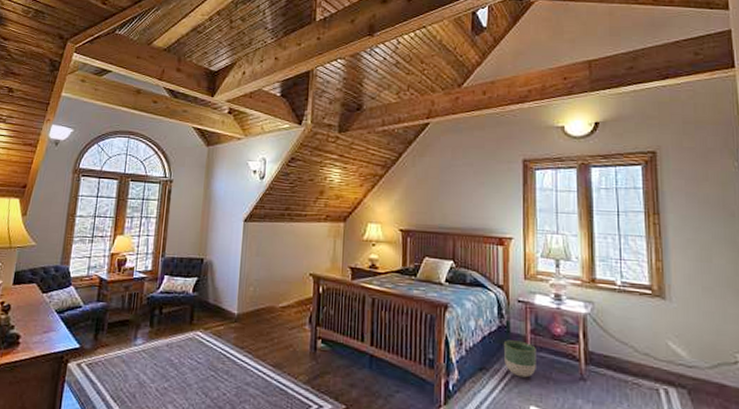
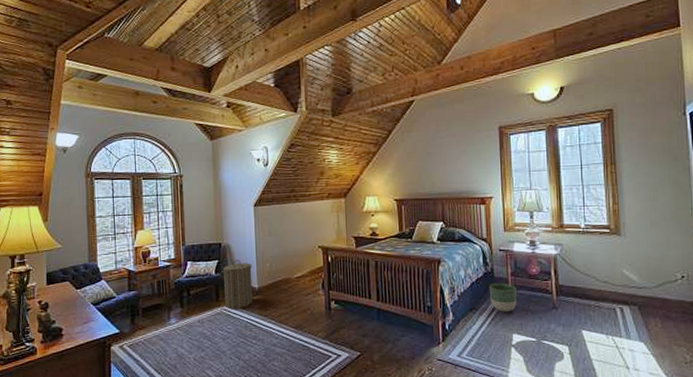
laundry hamper: none [199,279,235,336] -> present [222,260,253,309]

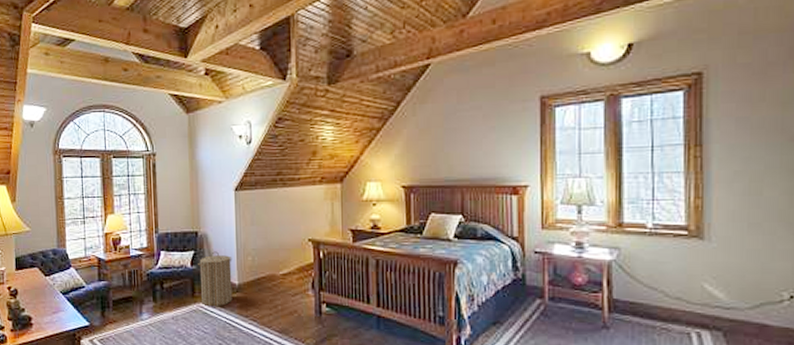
planter: present [489,283,517,312] -> none [518,293,555,329]

